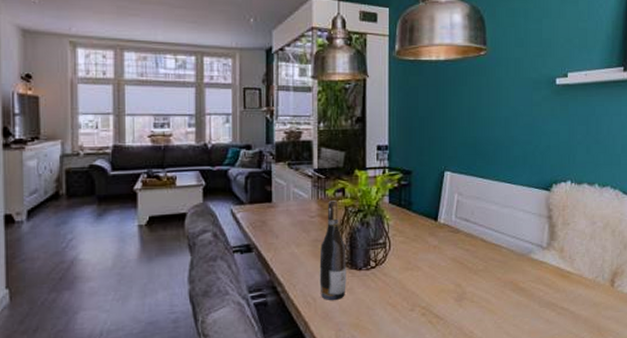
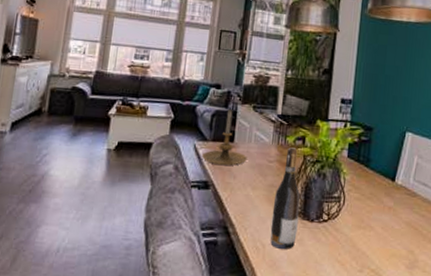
candle holder: none [239,170,288,226] -> present [201,109,247,166]

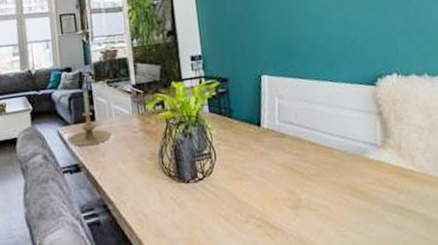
wine bottle: present [270,147,301,250] -> none [146,114,176,217]

